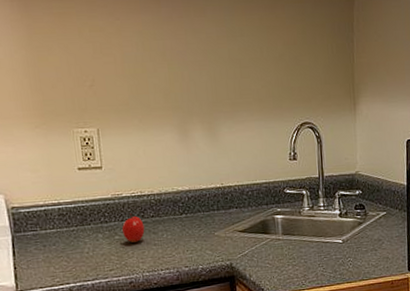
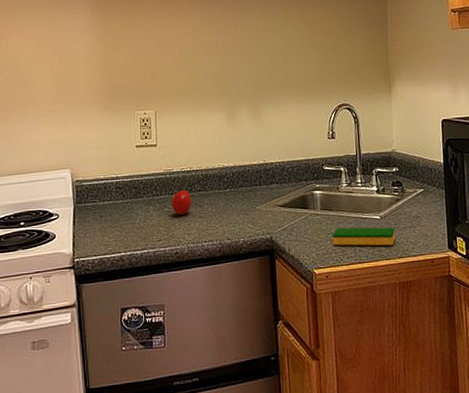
dish sponge: none [294,251,357,271] -> present [332,227,395,246]

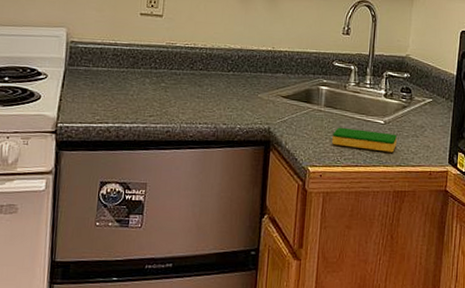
apple: present [171,187,192,215] -> none [169,63,192,92]

